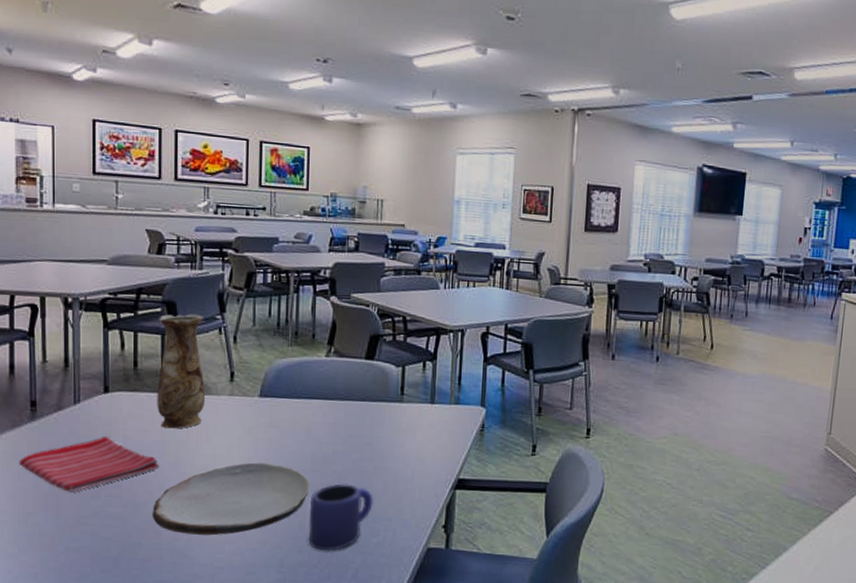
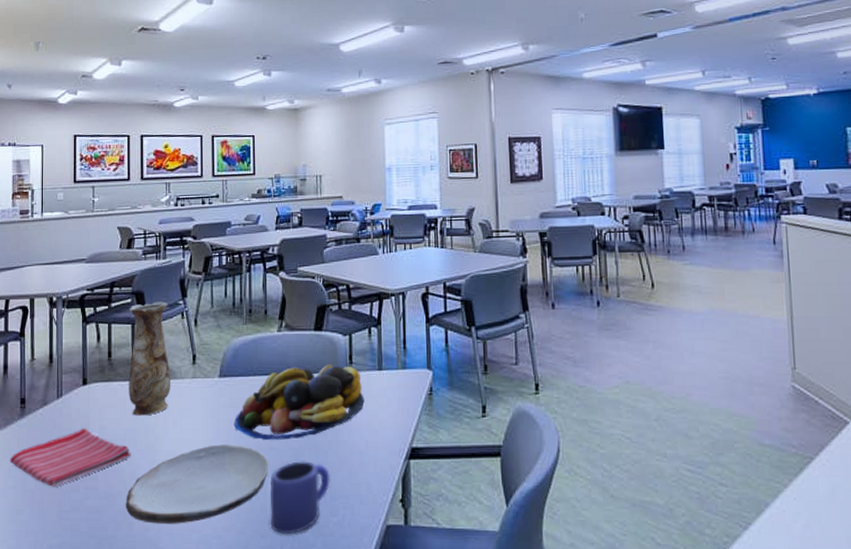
fruit bowl: none [274,393,414,463] -> present [235,364,365,440]

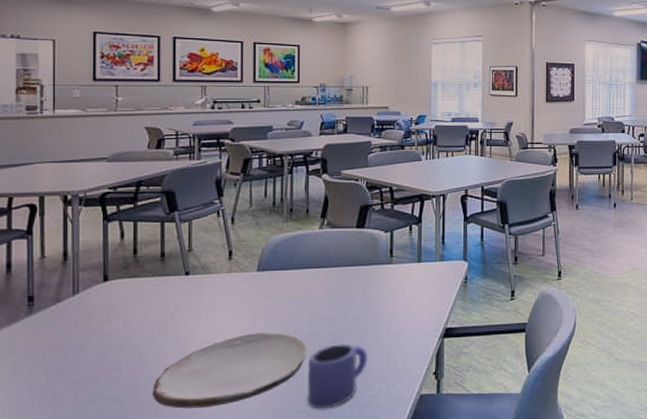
dish towel: present [9,428,131,487] -> none [14,323,159,381]
vase: present [128,301,171,416] -> none [157,200,205,309]
fruit bowl: present [235,364,365,440] -> none [272,258,403,327]

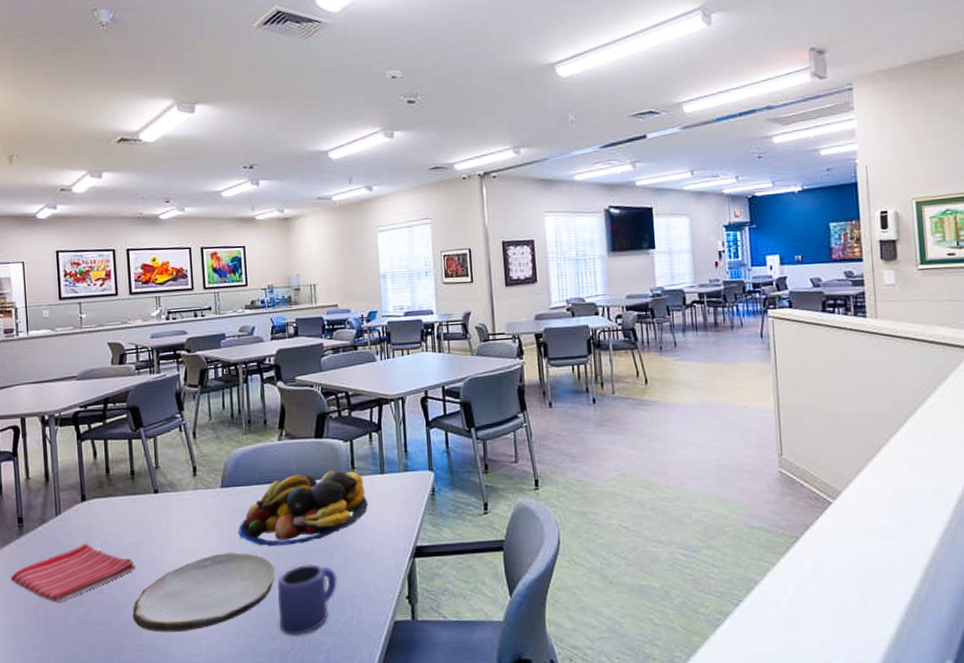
dish towel: none [14,323,159,381] -> present [10,544,135,602]
fruit bowl: none [272,258,403,327] -> present [239,470,368,546]

